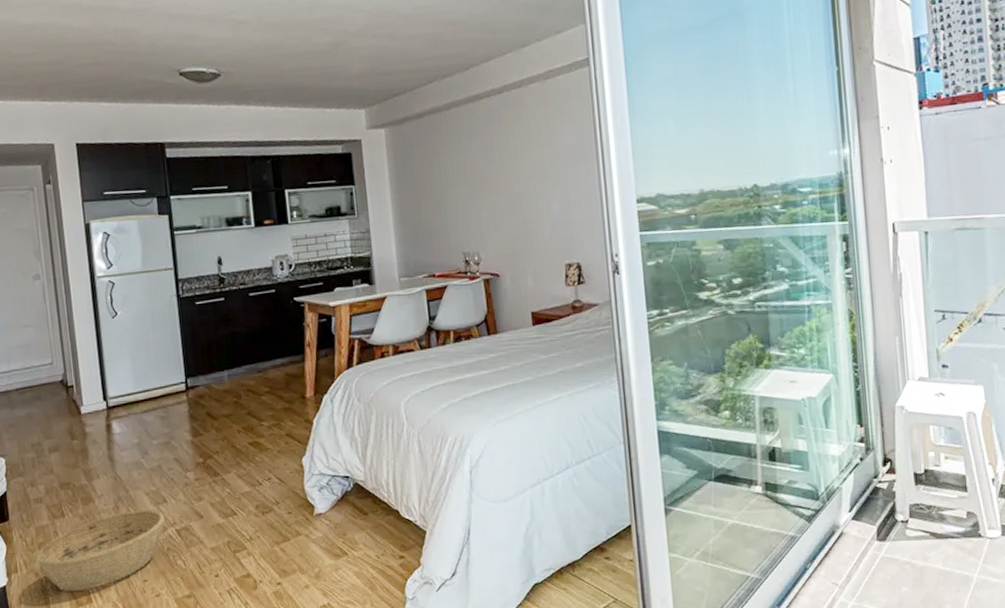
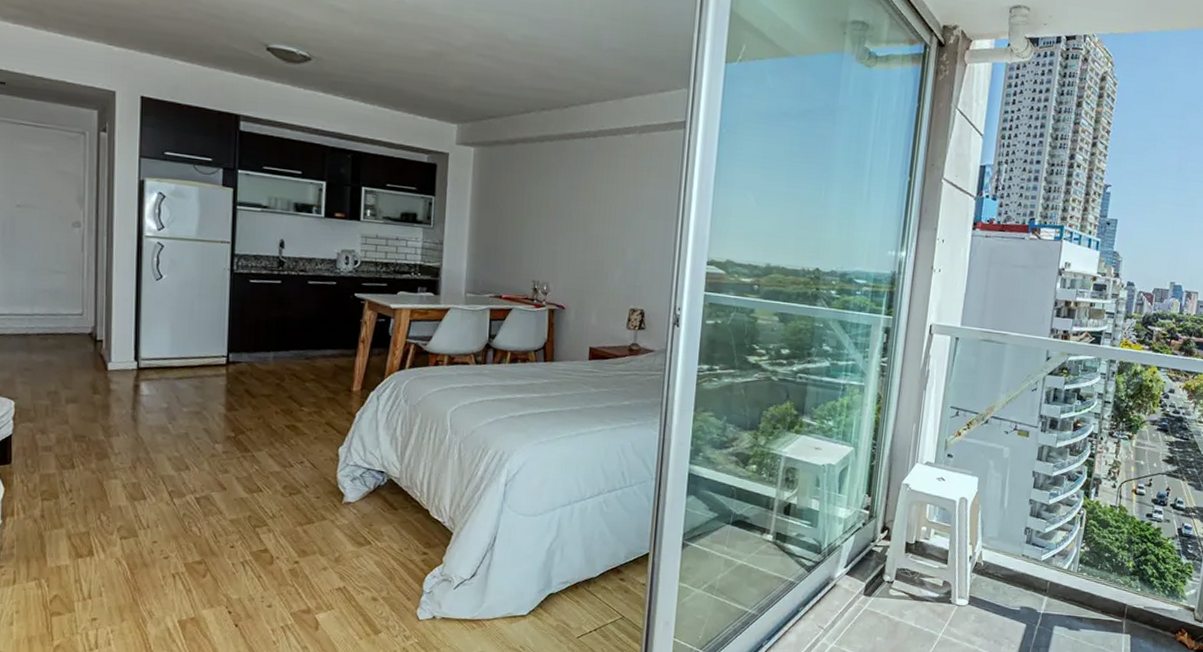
basket: present [36,509,165,592] -> none [37,473,185,543]

